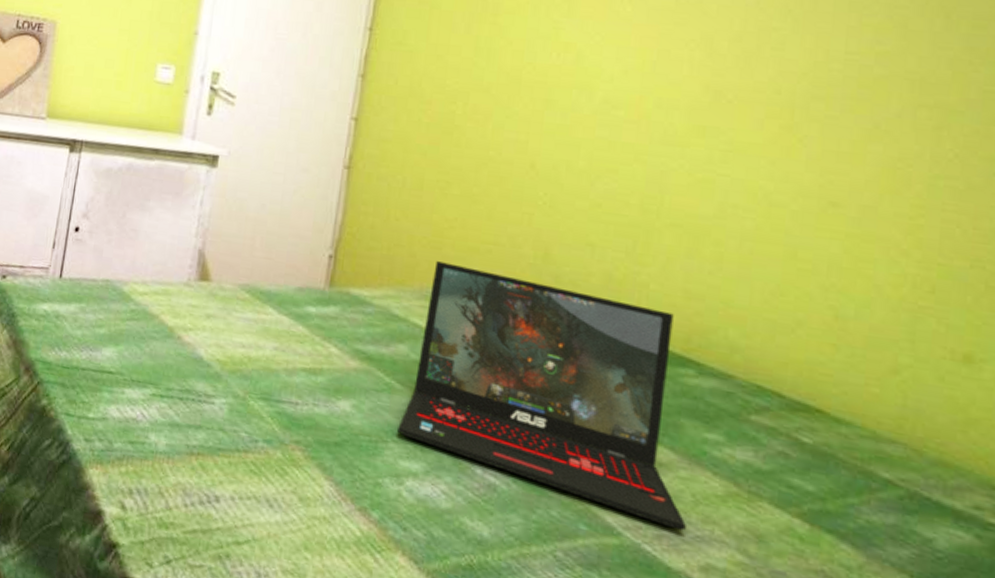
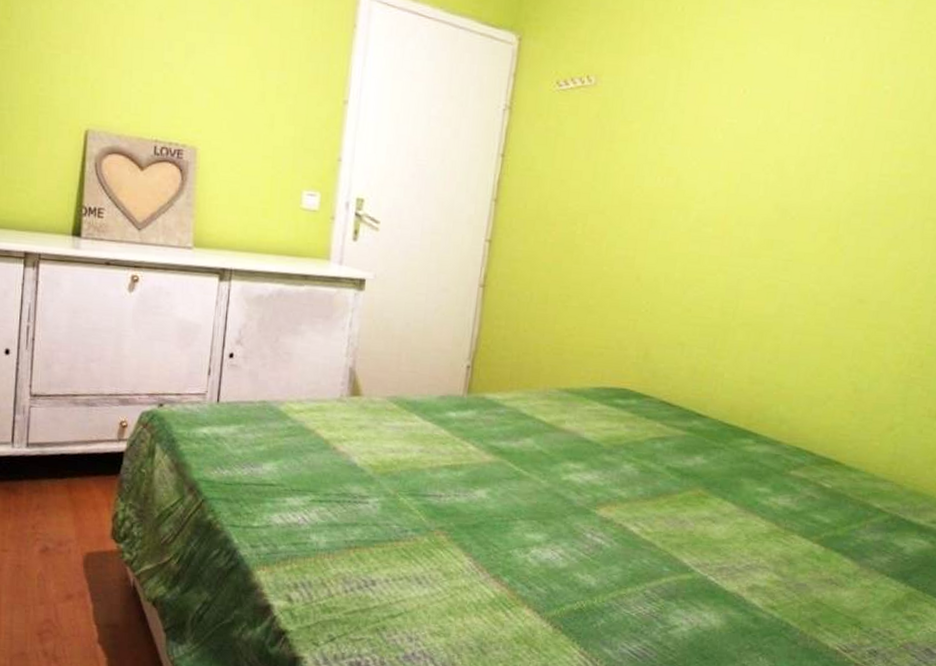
laptop: present [397,261,688,531] -> none [525,365,741,563]

